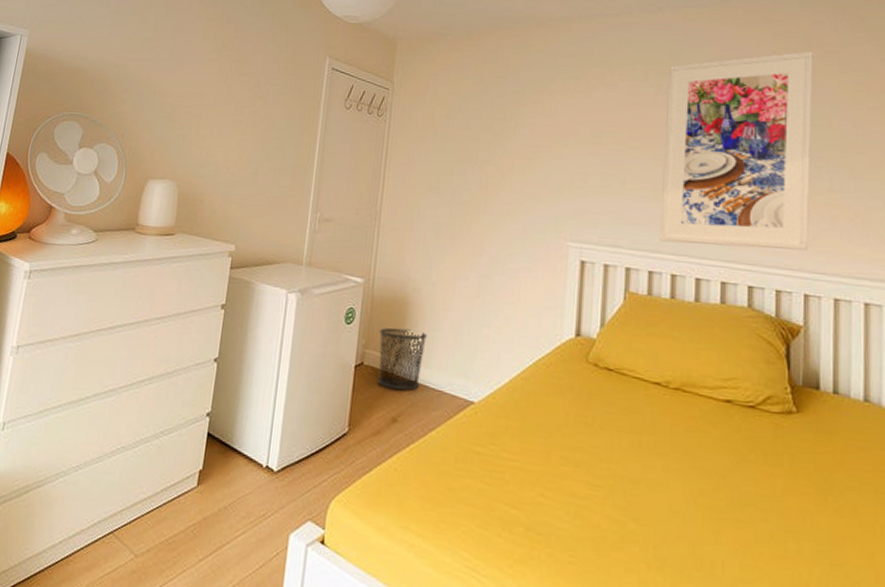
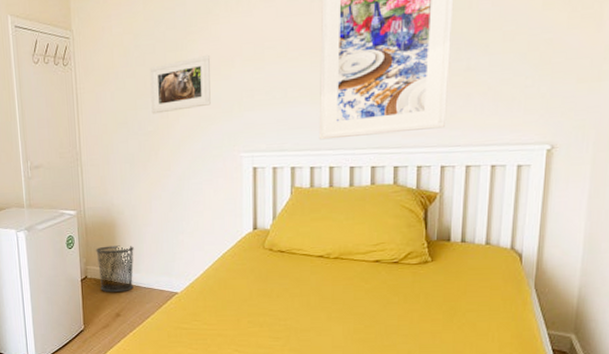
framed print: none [469,129,542,184] -> present [150,54,211,114]

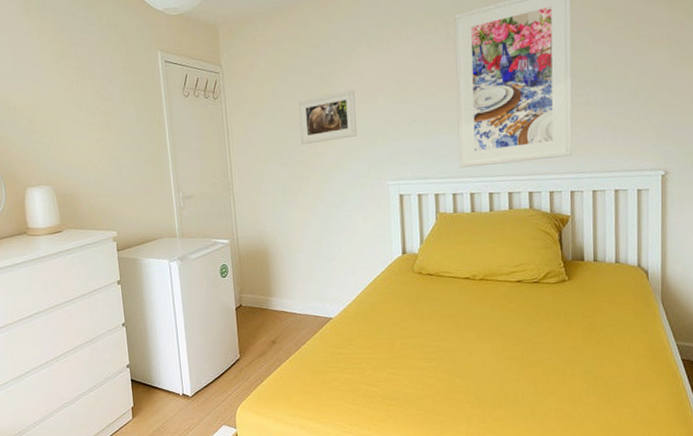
waste bin: present [96,245,134,292] -> none [250,273,288,320]

